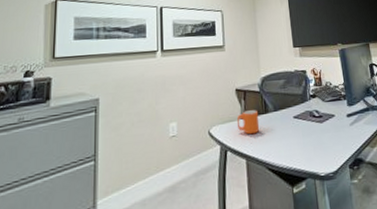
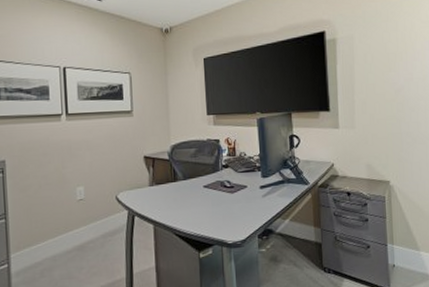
mug: present [236,110,260,135] -> none [144,178,168,202]

